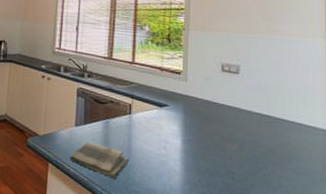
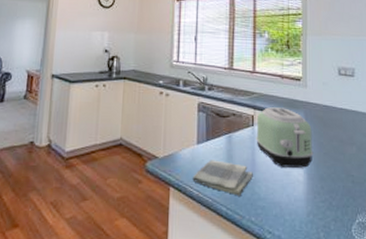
toaster: none [133,97,192,160] -> present [256,107,314,168]

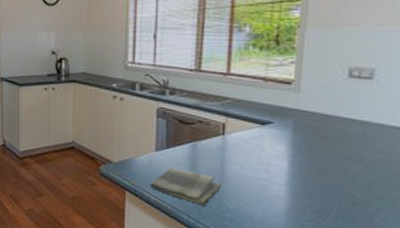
toaster: present [256,107,314,168] -> none [226,114,302,184]

